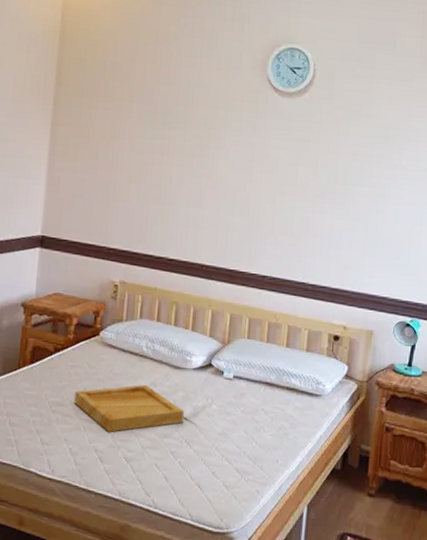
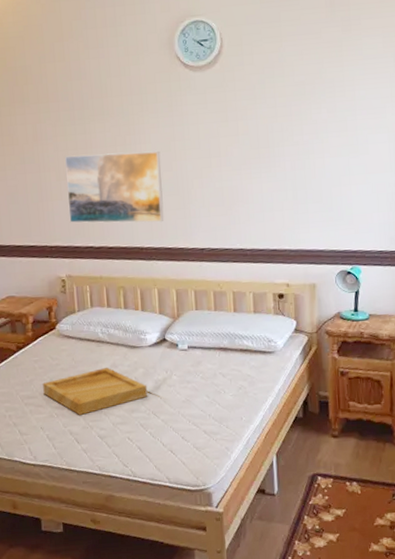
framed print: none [133,158,237,242] -> present [64,150,164,223]

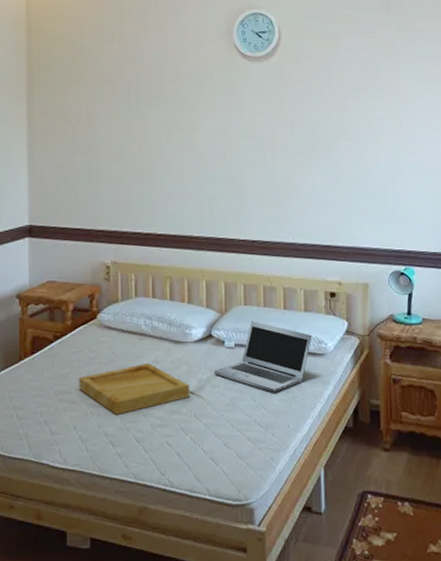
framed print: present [64,150,164,223] -> none [117,137,216,212]
laptop: none [169,324,262,389] -> present [214,321,312,393]

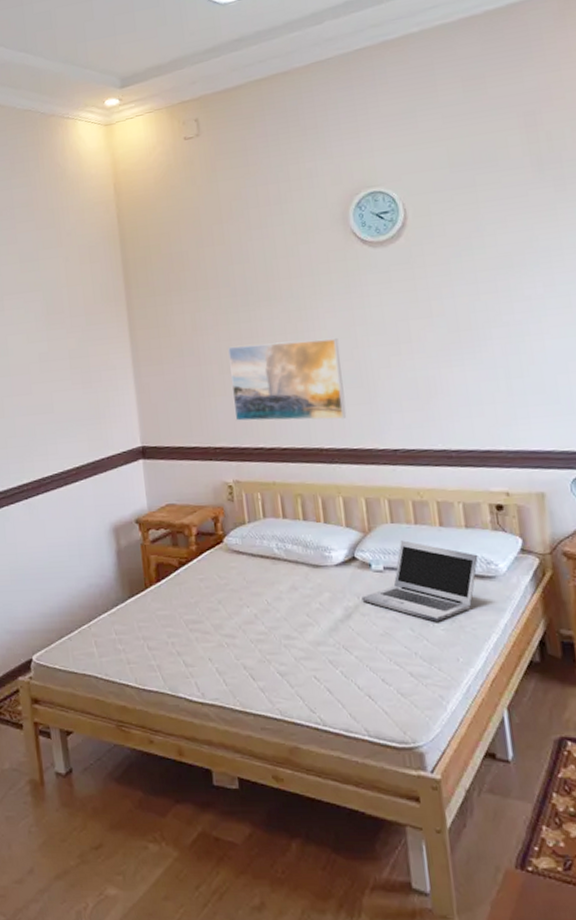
tray: present [79,362,191,415] -> none [210,589,337,646]
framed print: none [117,137,216,212] -> present [228,337,347,421]

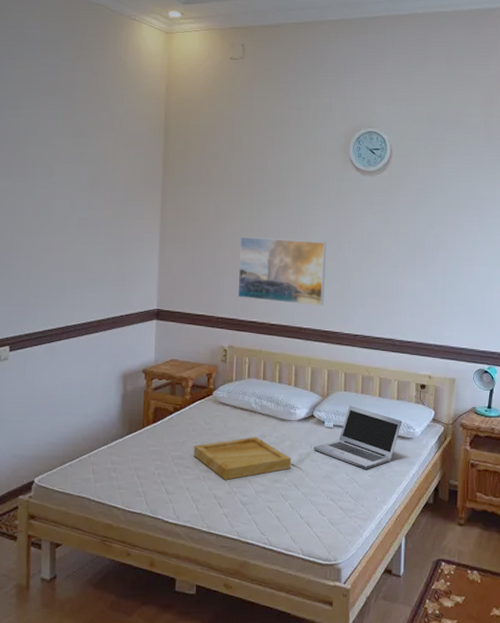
tray: none [210,589,337,646] -> present [194,436,292,480]

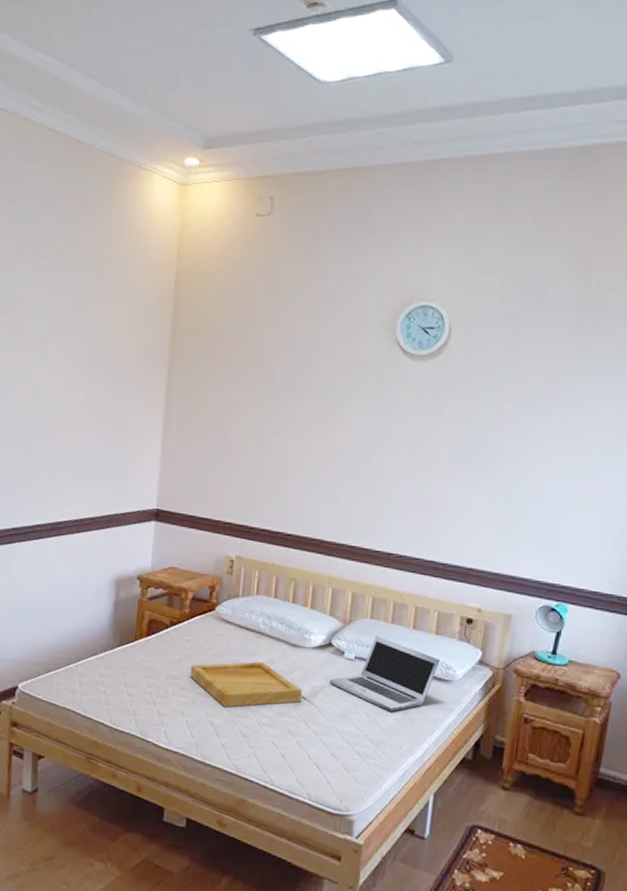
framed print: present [237,236,327,307] -> none [249,429,361,517]

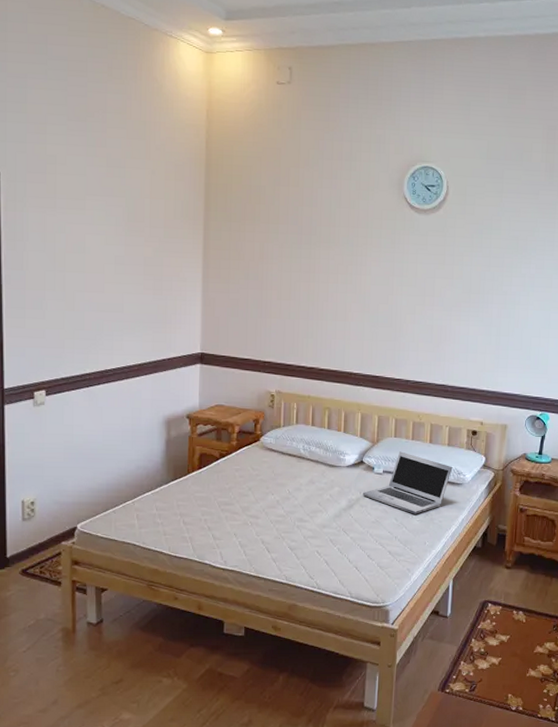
tray: present [190,661,303,708] -> none [241,482,341,525]

